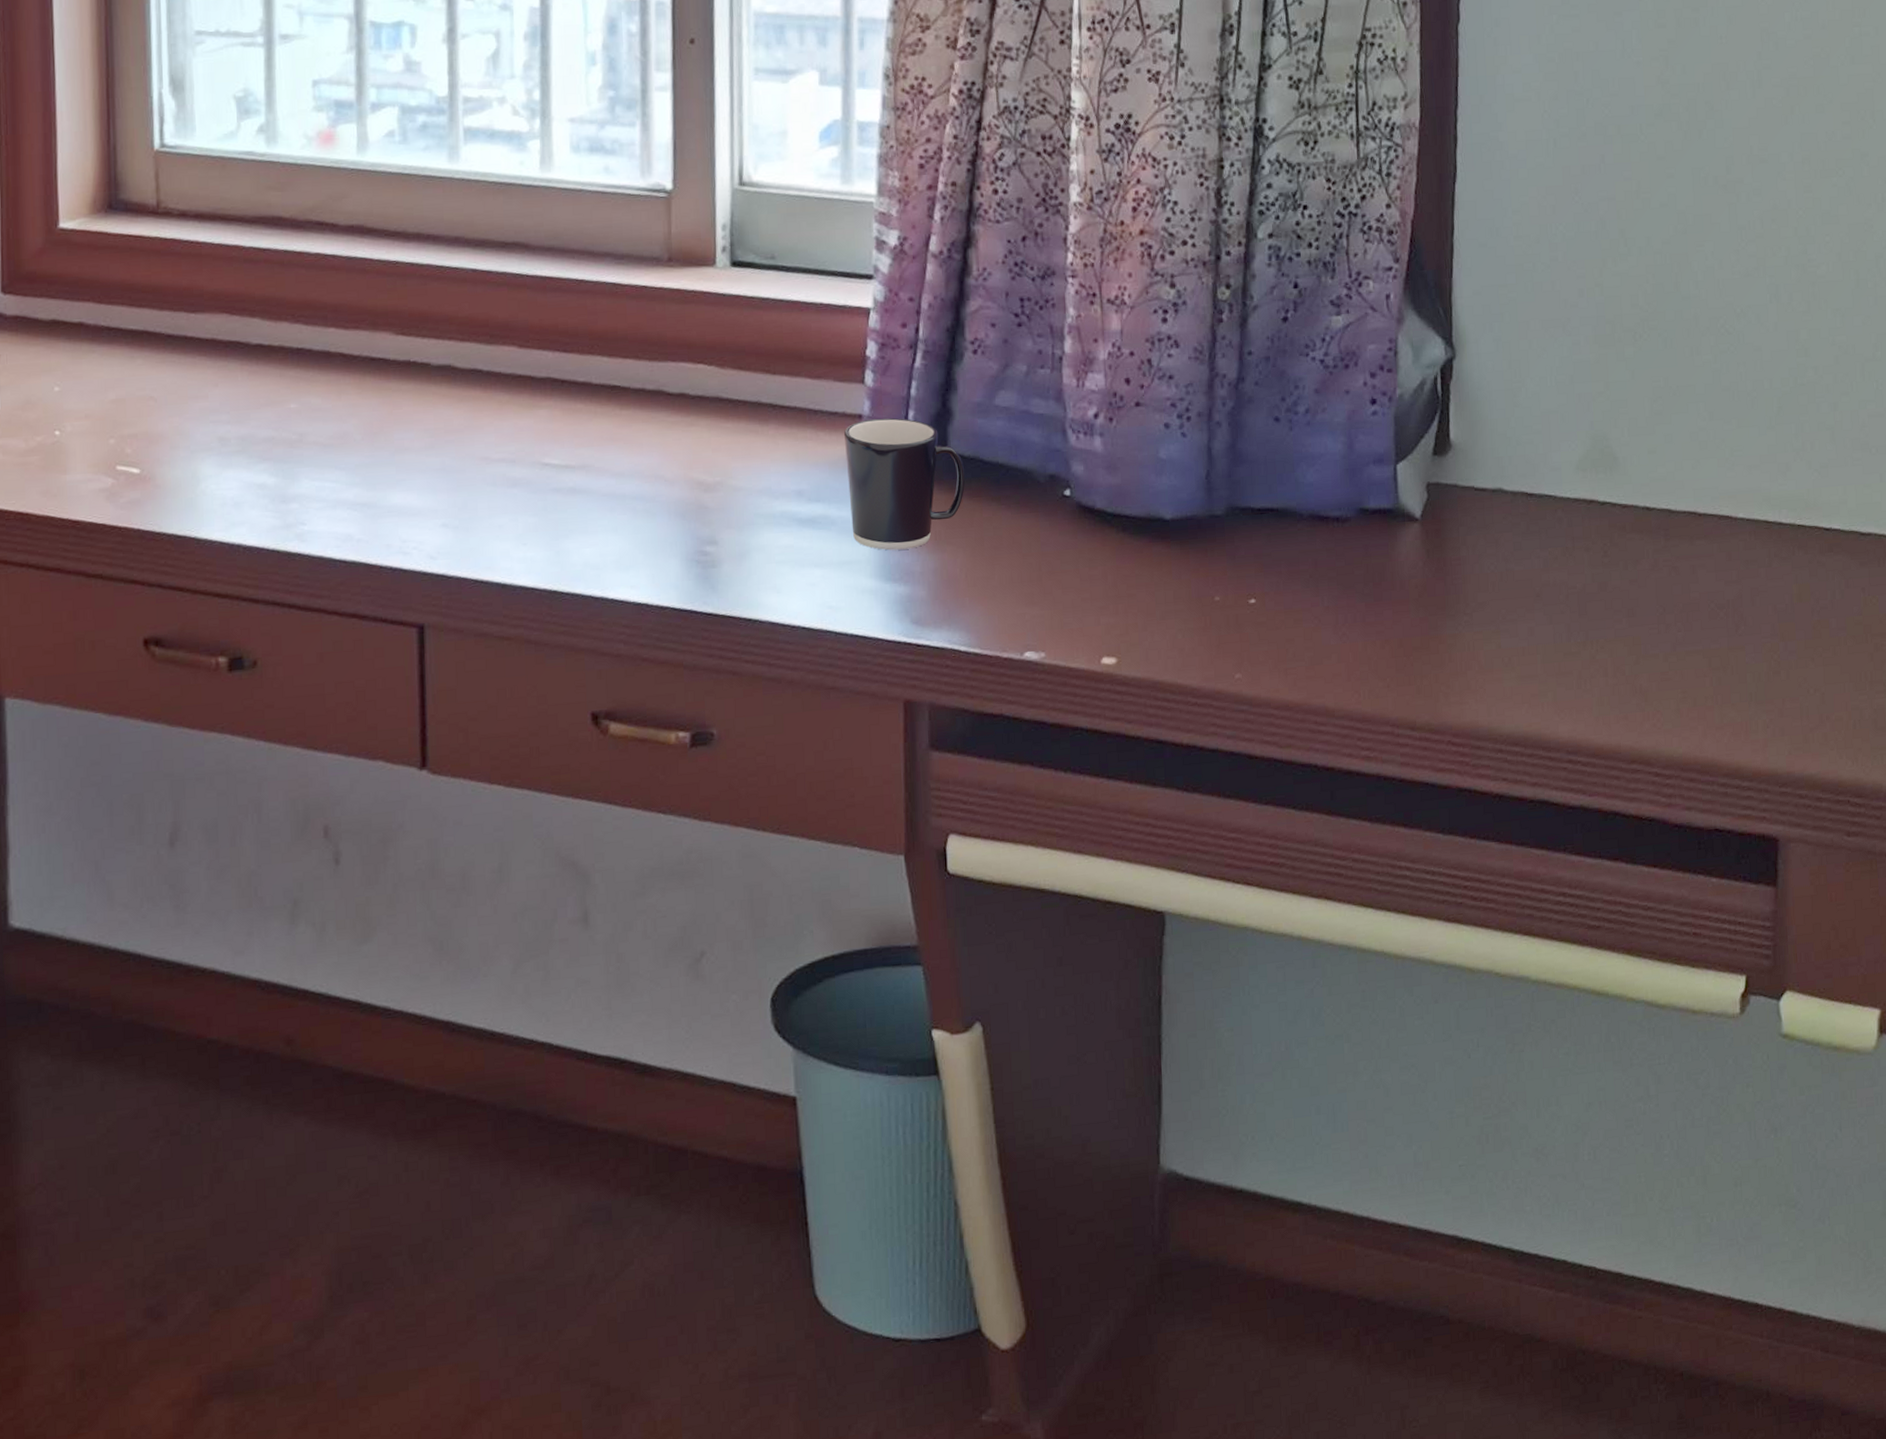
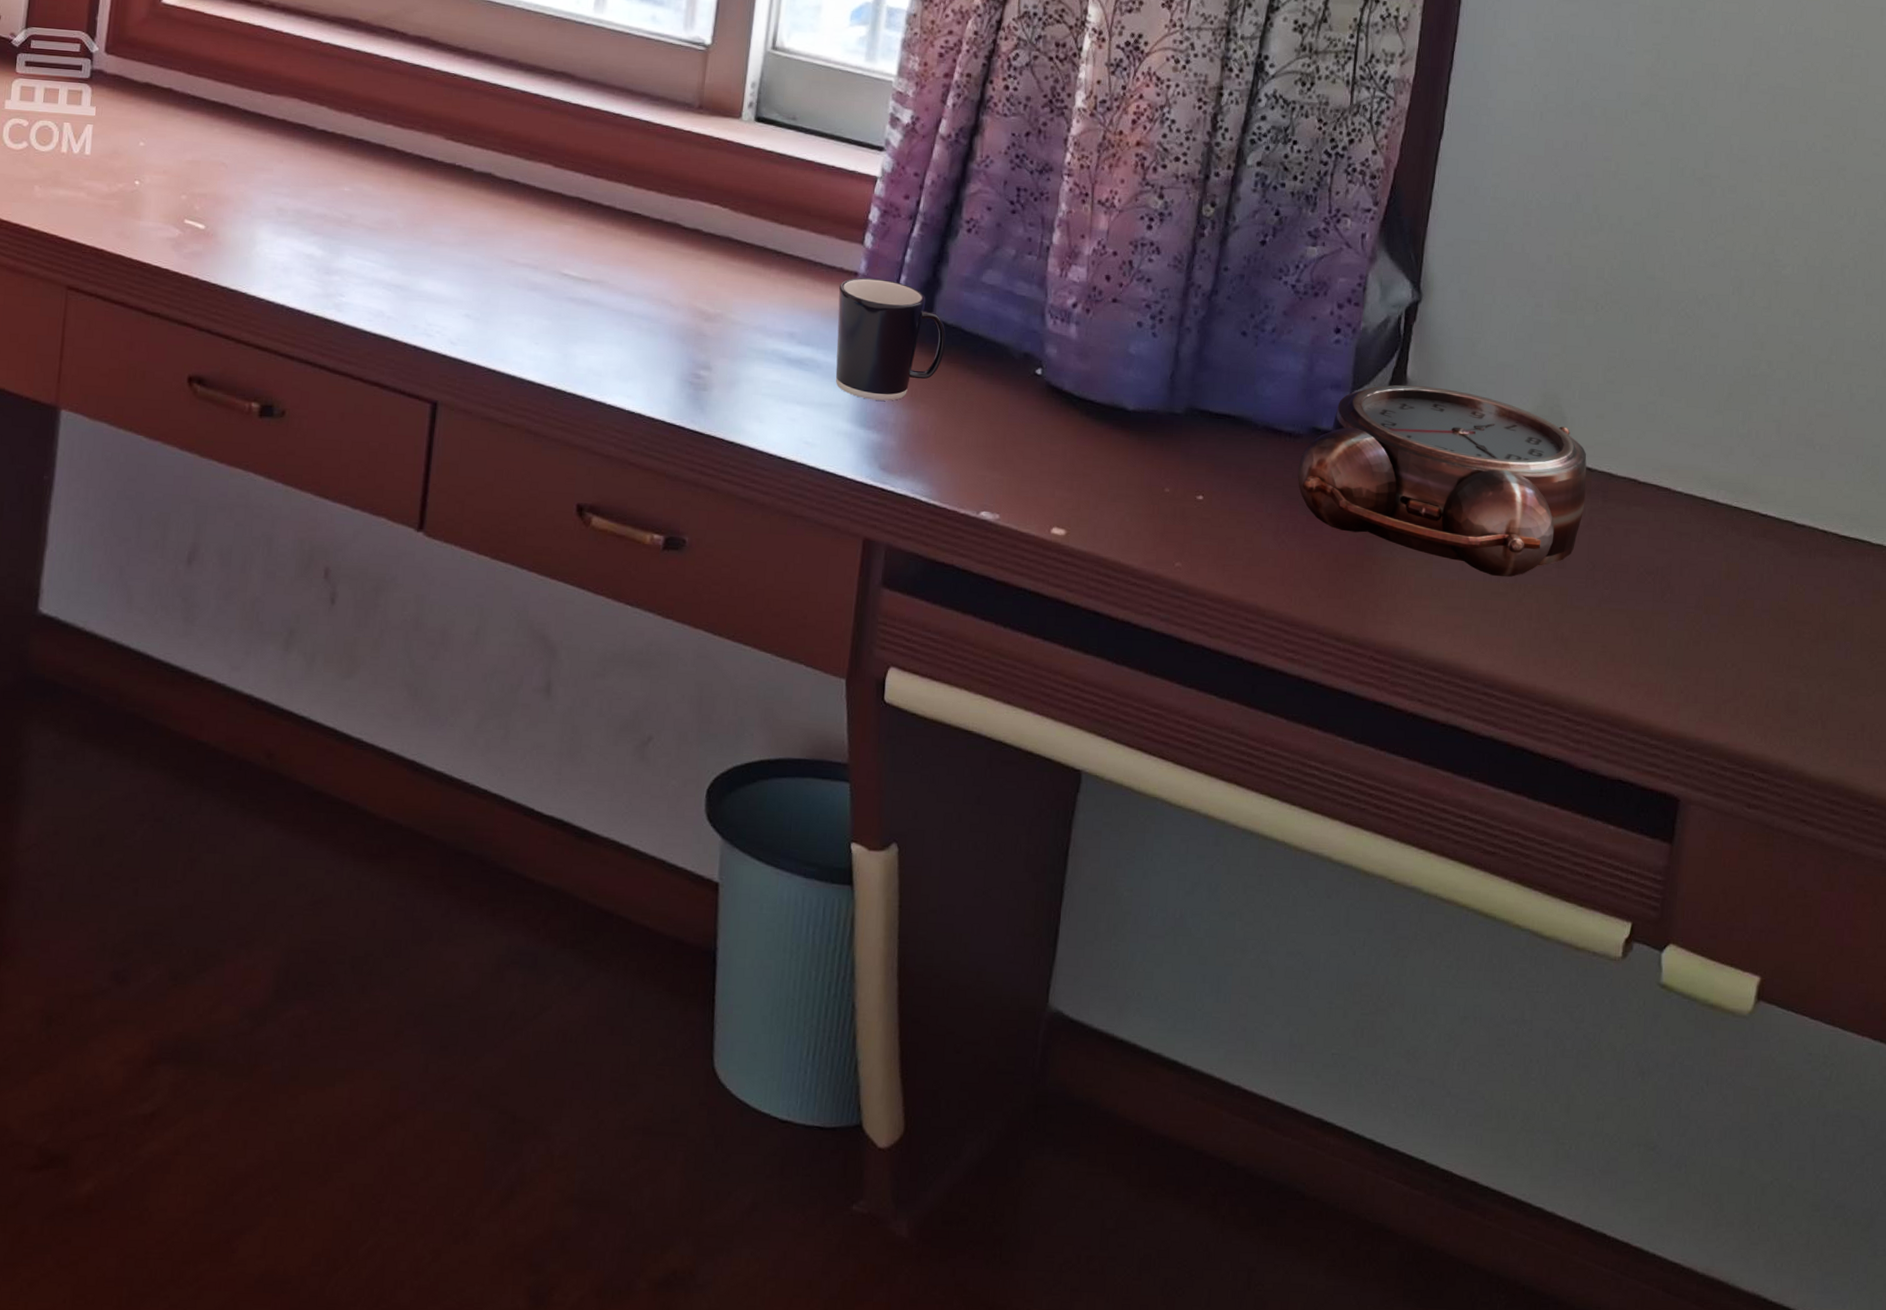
alarm clock: none [1350,446,1647,636] -> present [1297,385,1587,577]

